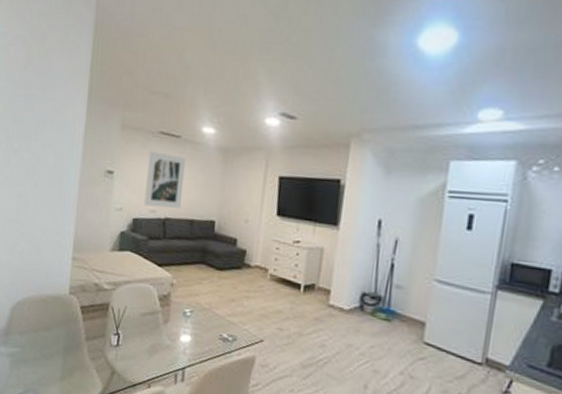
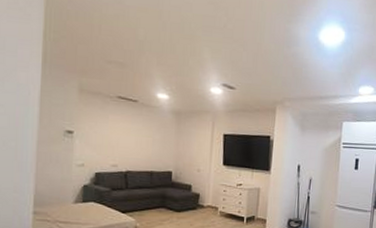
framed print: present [144,151,186,209] -> none [106,113,144,163]

